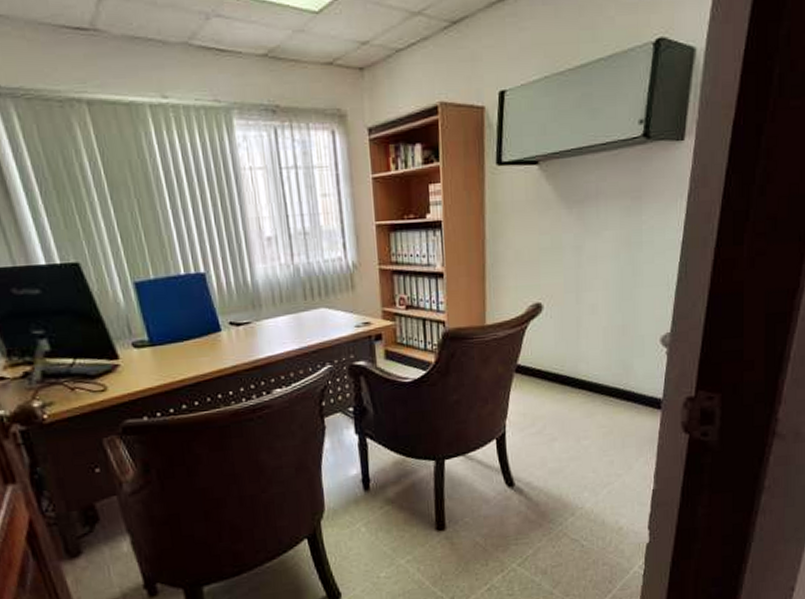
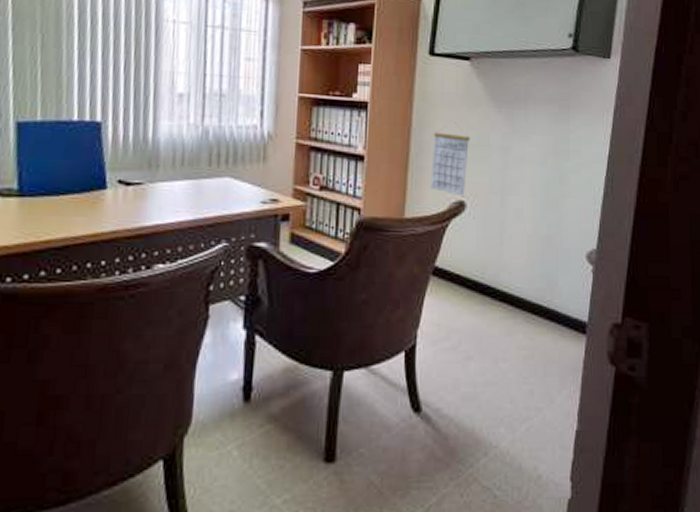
calendar: none [507,229,543,299] -> present [430,122,471,196]

